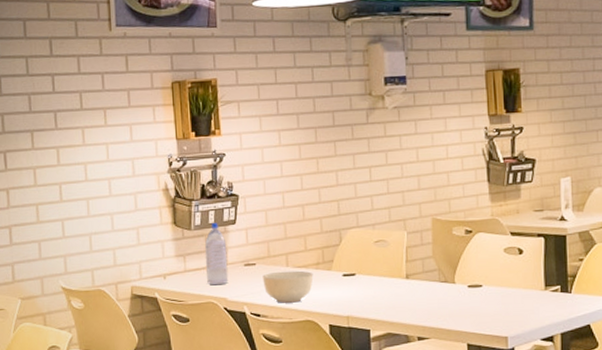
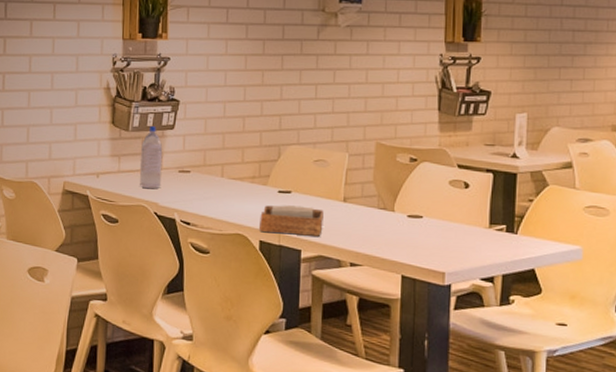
bowl: present [262,270,314,303] -> none [196,181,248,215]
napkin holder: none [327,287,389,317] -> present [259,205,324,236]

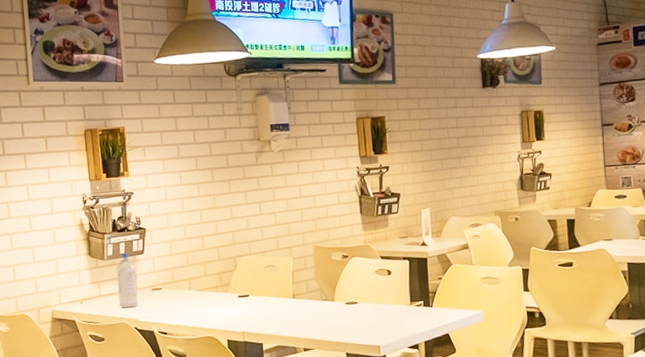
napkin holder: present [259,205,324,236] -> none [225,306,279,333]

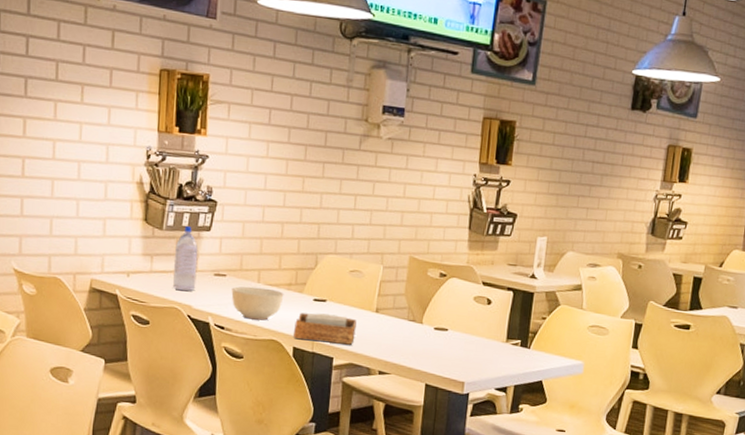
bowl: none [168,293,213,322] -> present [231,286,284,321]
napkin holder: none [225,306,279,333] -> present [294,312,357,345]

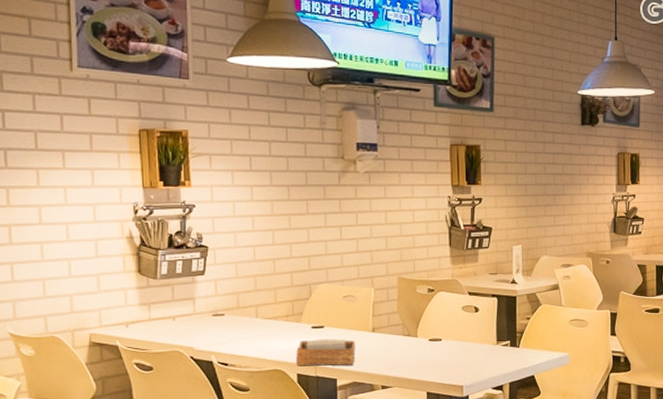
water bottle: present [172,226,199,292] -> none [171,273,196,335]
bowl: present [231,286,284,321] -> none [231,322,283,353]

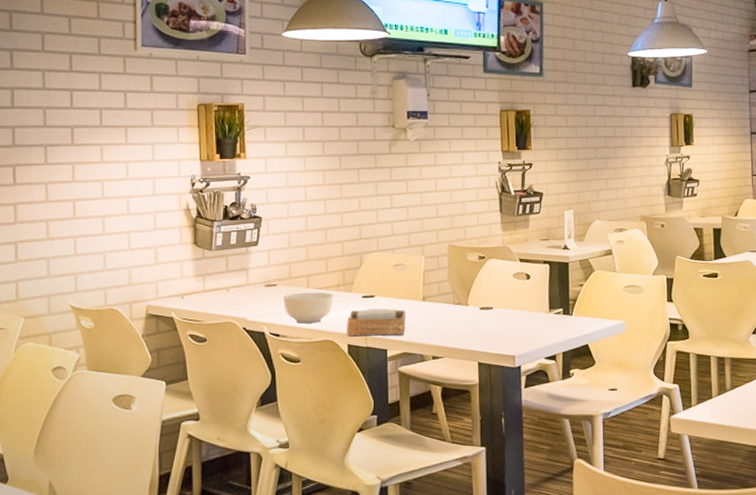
bowl: none [231,322,283,353] -> present [283,292,334,324]

